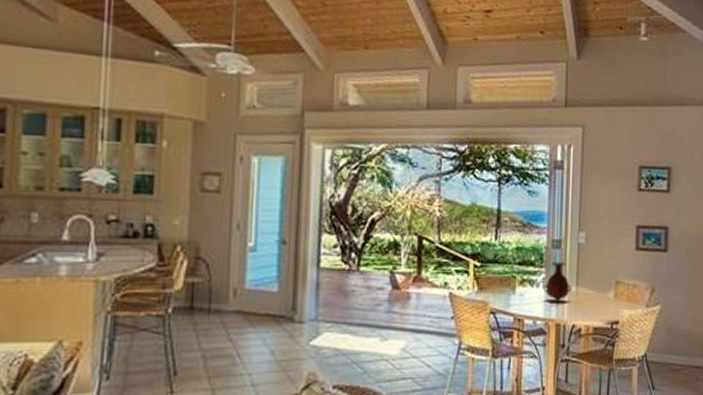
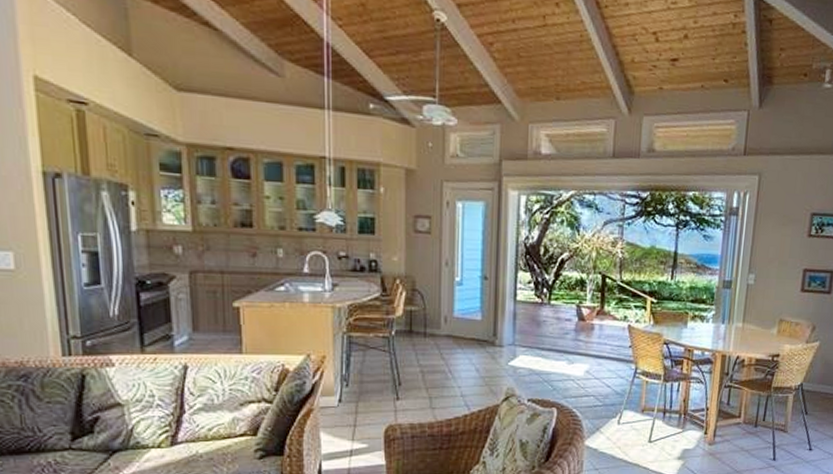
vase: present [543,262,571,302] -> none [712,300,738,336]

